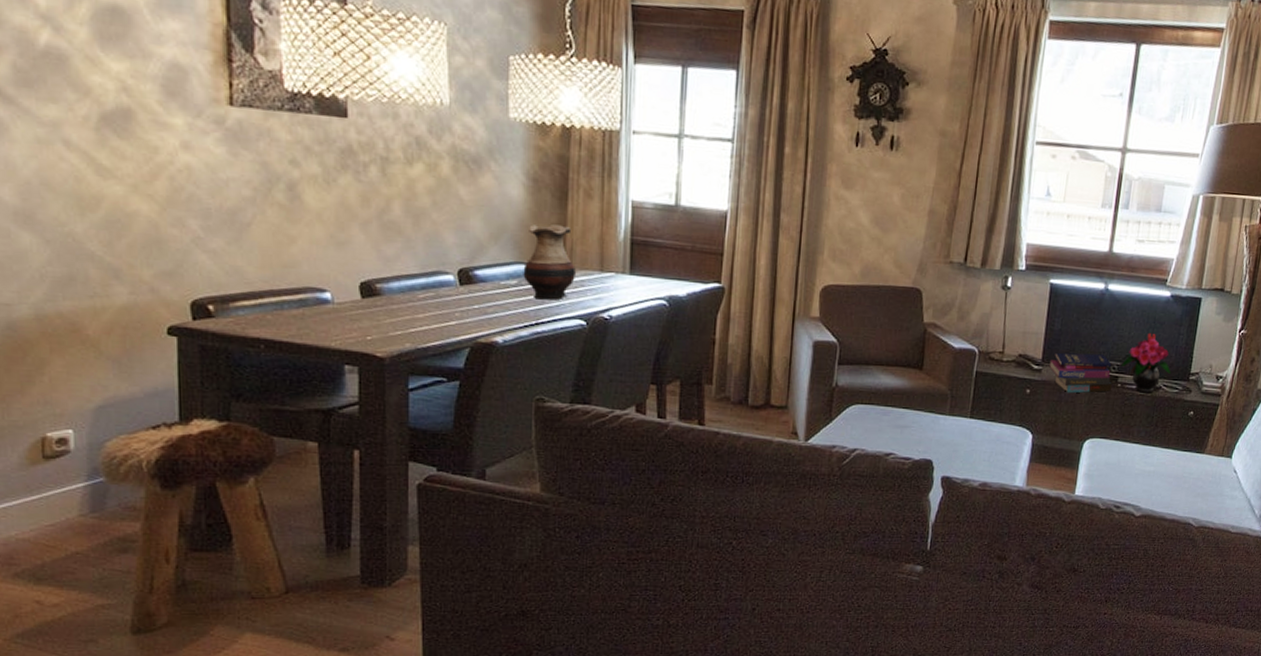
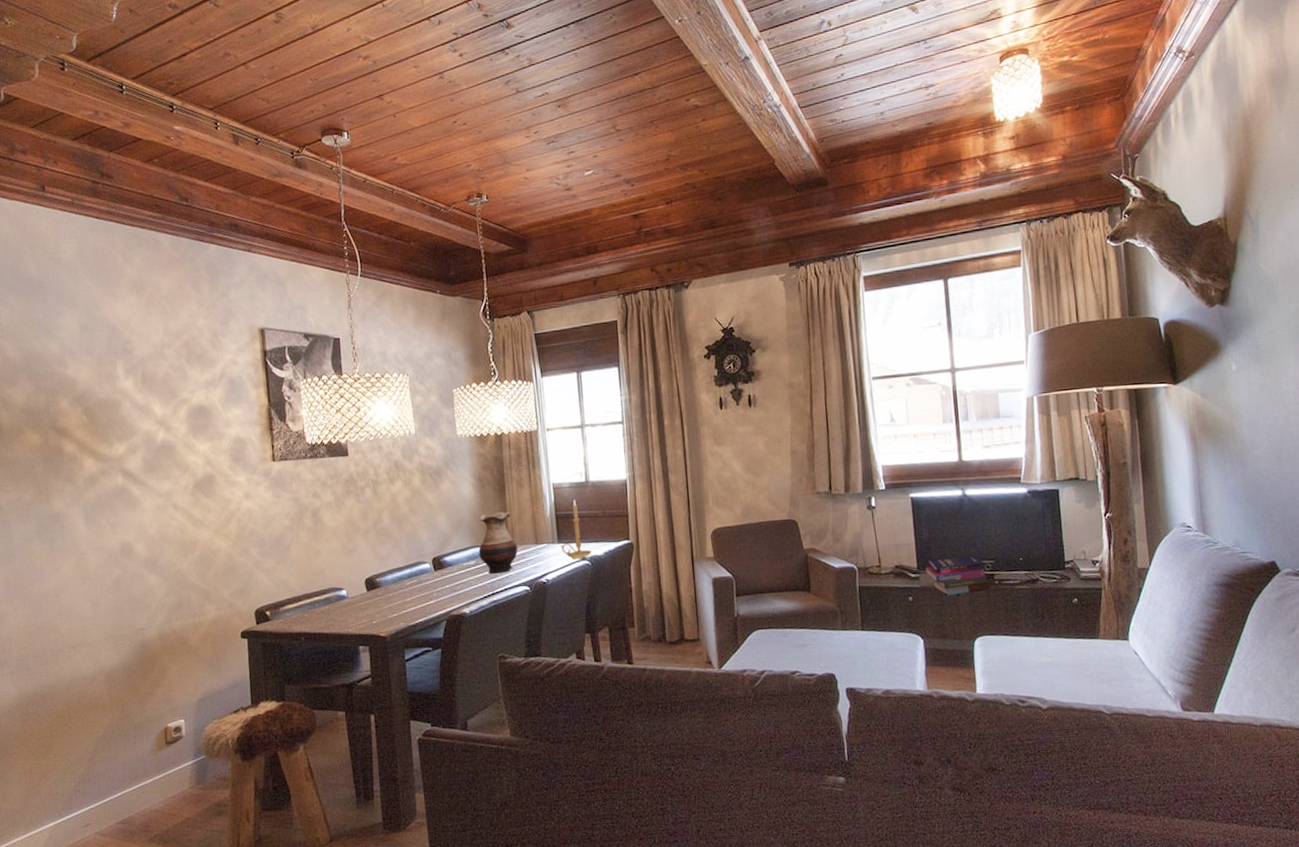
candle holder: none [633,225,672,298] -> present [561,500,592,560]
potted flower: present [1122,332,1171,395] -> none [994,529,1045,588]

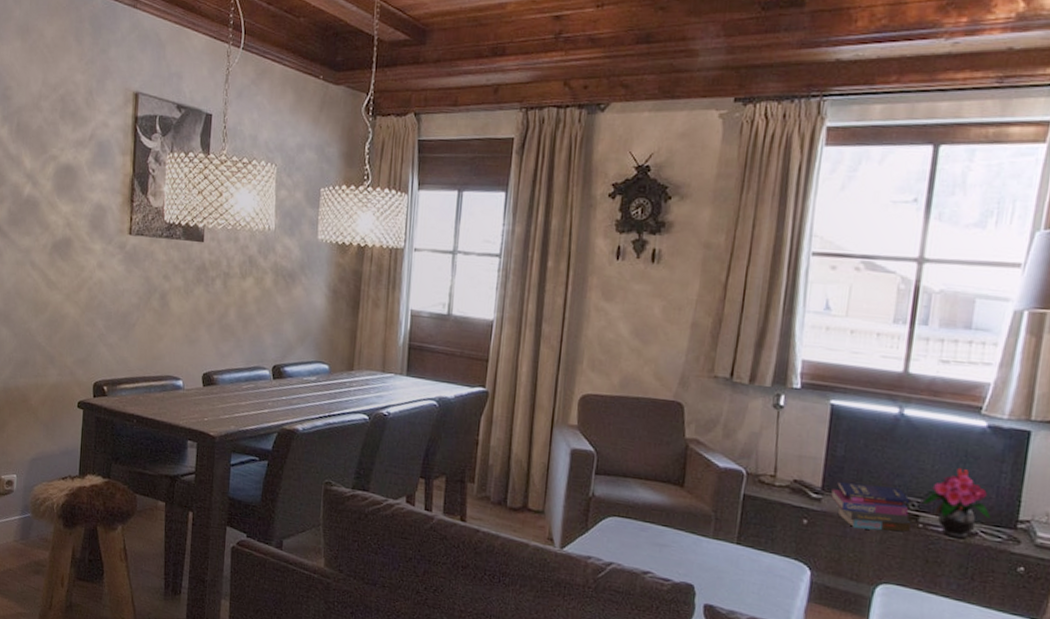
vase: present [478,512,518,574] -> none [321,329,362,395]
candle holder: present [561,500,592,560] -> none [409,332,442,398]
potted flower: none [994,529,1045,588] -> present [923,467,991,541]

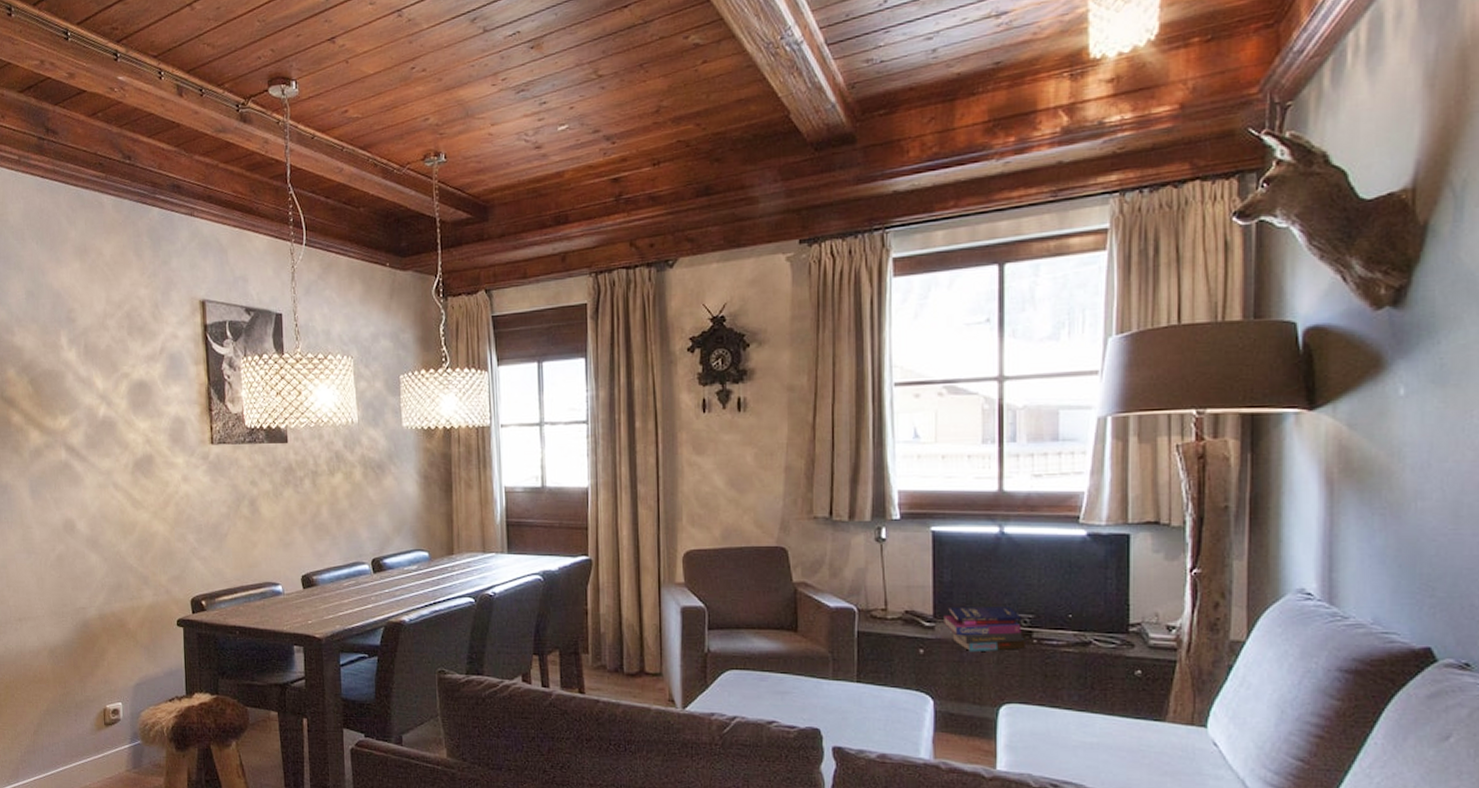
potted flower: present [923,467,991,541] -> none [1035,578,1102,651]

